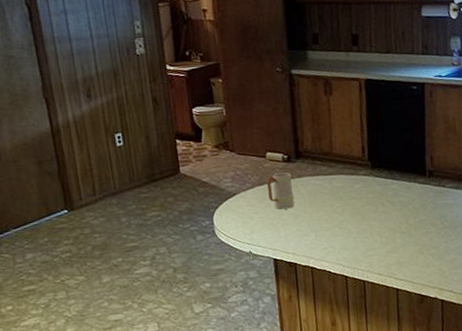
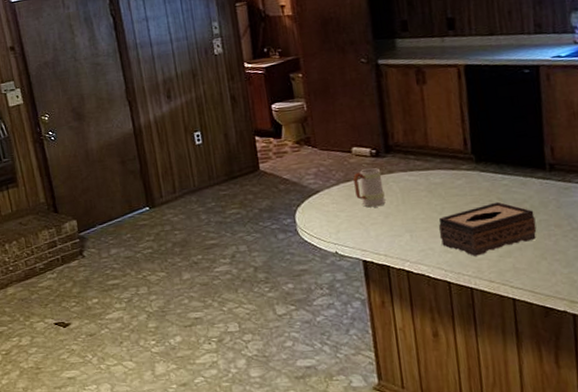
tissue box: none [339,204,417,253] -> present [439,201,537,256]

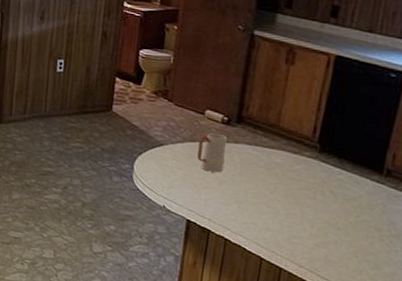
tissue box: present [439,201,537,256] -> none [265,193,360,240]

